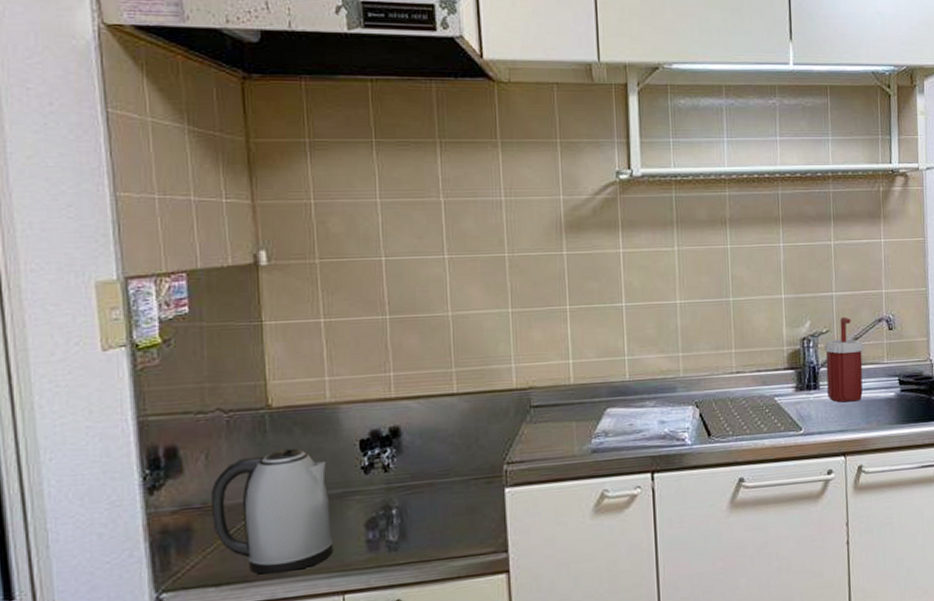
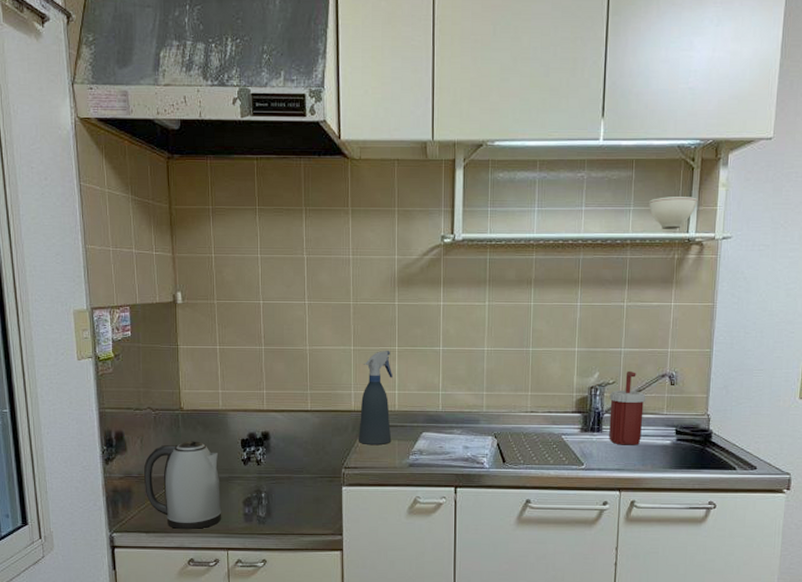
spray bottle: none [523,311,568,431] -> present [359,351,392,445]
bowl: none [846,125,897,160] -> present [648,197,697,229]

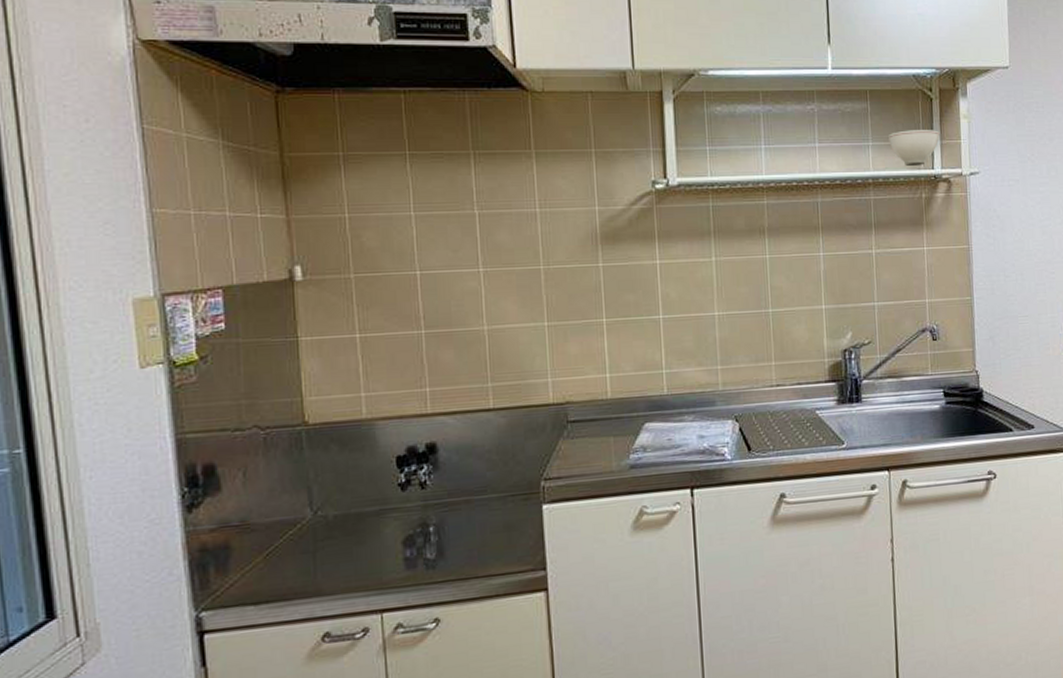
kettle: present [144,441,222,530] -> none [249,465,372,594]
spray bottle: present [359,351,392,445] -> none [560,324,605,446]
soap dispenser: present [609,370,646,445] -> none [866,327,908,416]

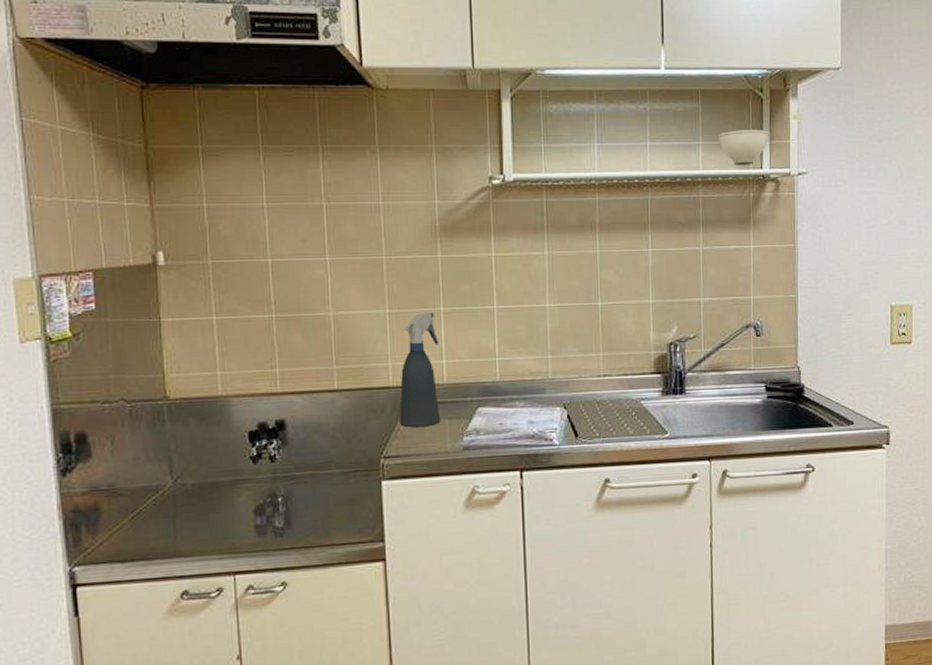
spray bottle: none [560,324,605,446] -> present [399,313,441,427]

